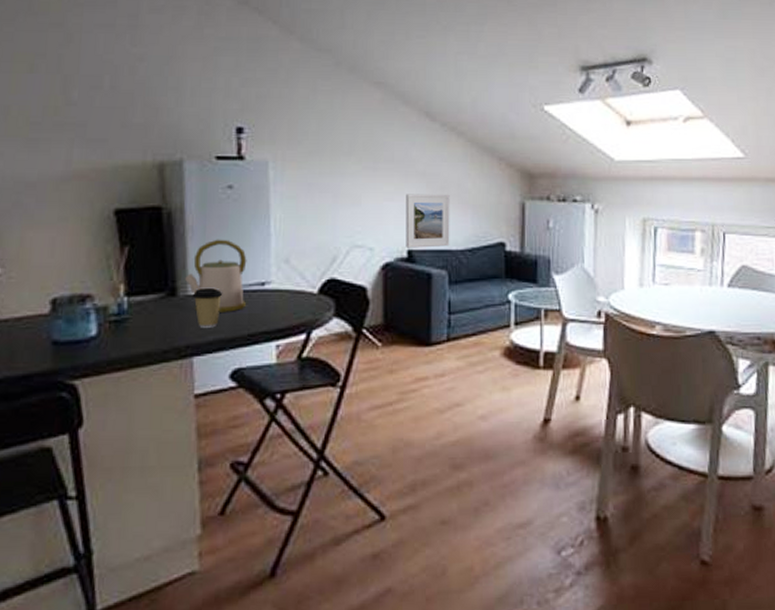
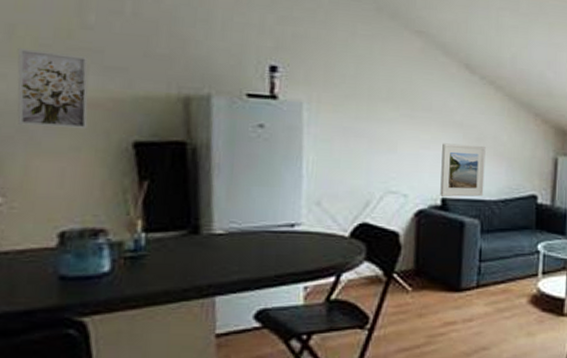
wall art: none [12,127,74,200] -> present [17,47,88,130]
kettle: present [184,239,247,312] -> none [208,178,277,252]
coffee cup: present [192,287,223,328] -> none [216,226,250,268]

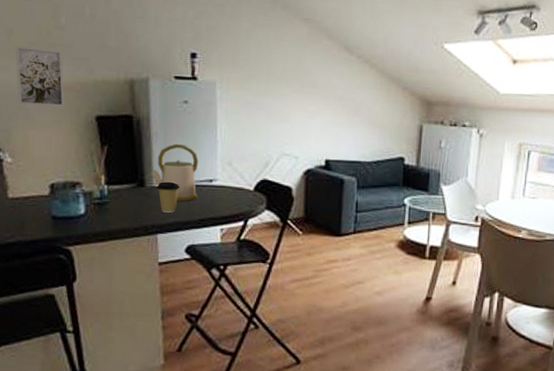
kettle: none [208,178,277,252] -> present [150,143,199,201]
coffee cup: none [216,226,250,268] -> present [156,181,180,213]
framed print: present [440,143,486,197] -> none [324,114,362,159]

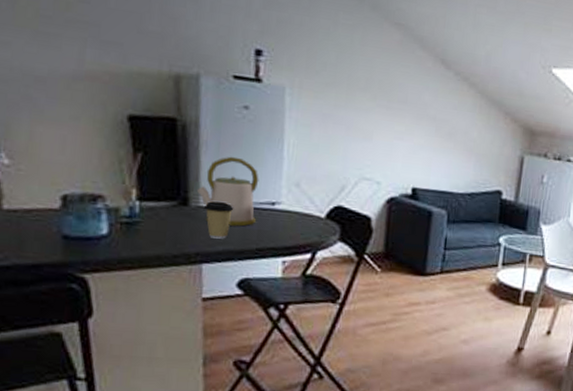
wall art: present [15,45,64,107] -> none [20,17,86,101]

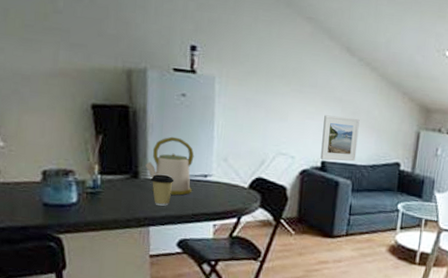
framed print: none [411,135,456,189] -> present [320,115,360,162]

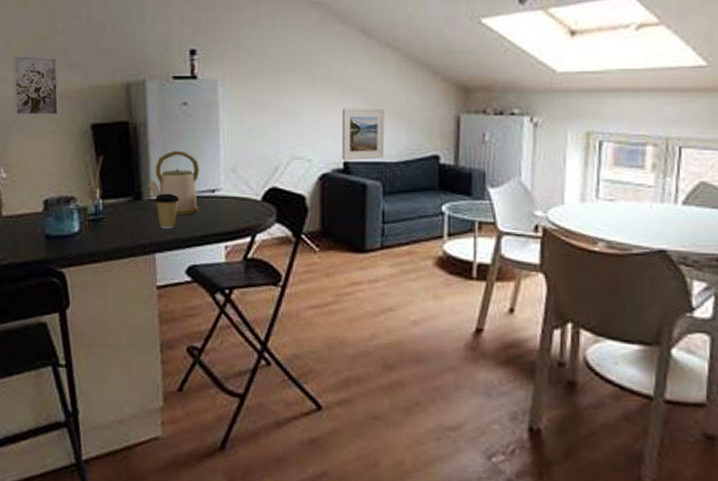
wall art: none [10,27,60,93] -> present [12,55,60,117]

